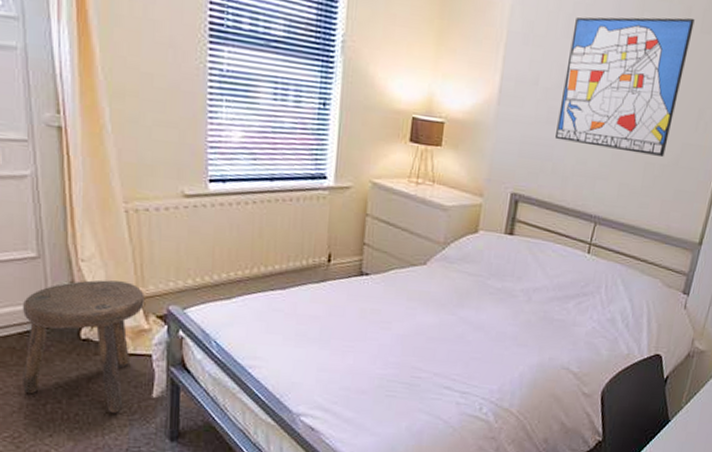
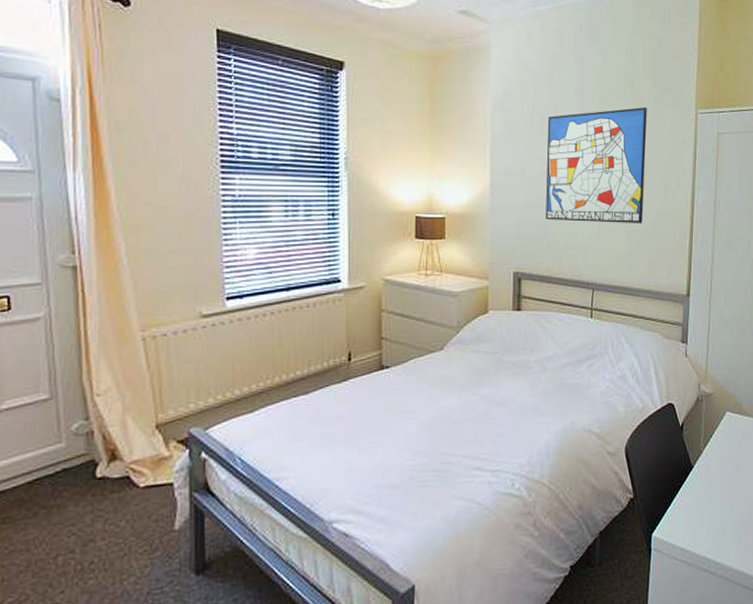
stool: present [22,280,144,413] -> none [31,410,164,554]

